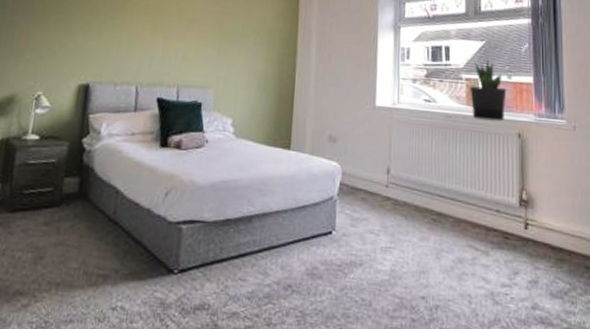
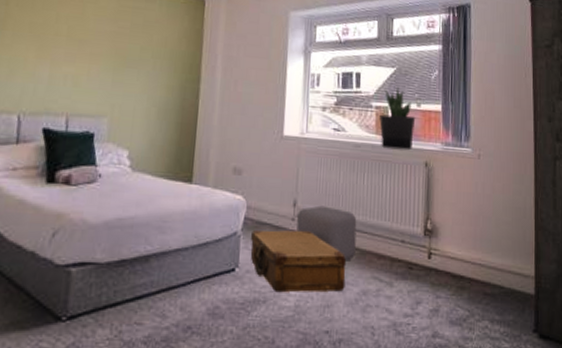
suitcase: none [345,195,441,259] -> present [250,230,347,293]
cube: none [390,173,450,229] -> present [296,205,357,261]

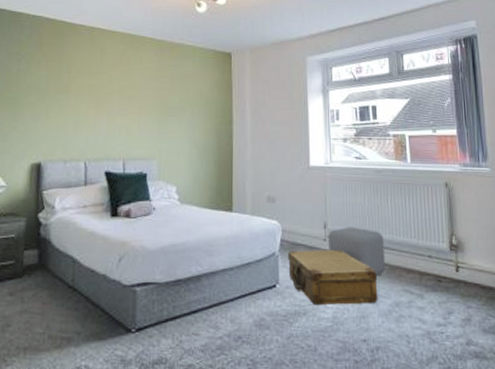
planter: present [379,88,416,151] -> none [398,117,433,173]

